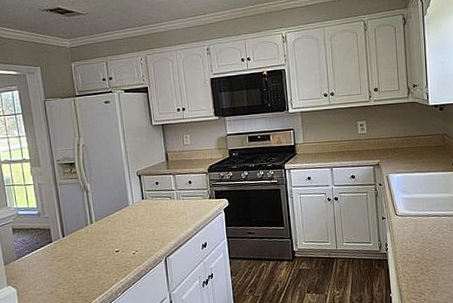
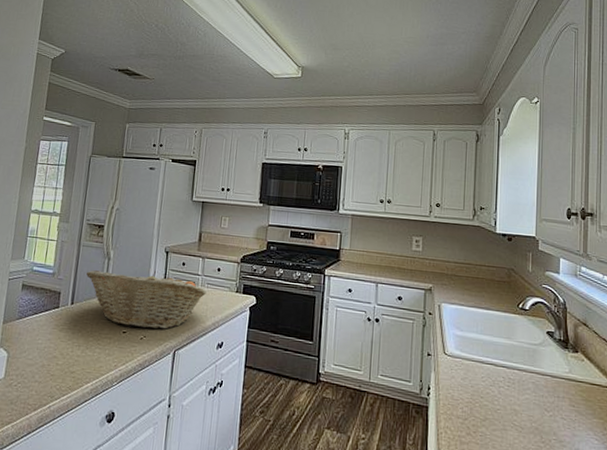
fruit basket: none [69,193,184,246] -> present [86,270,208,329]

